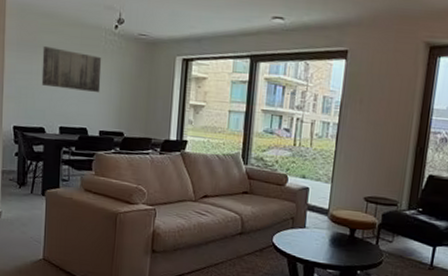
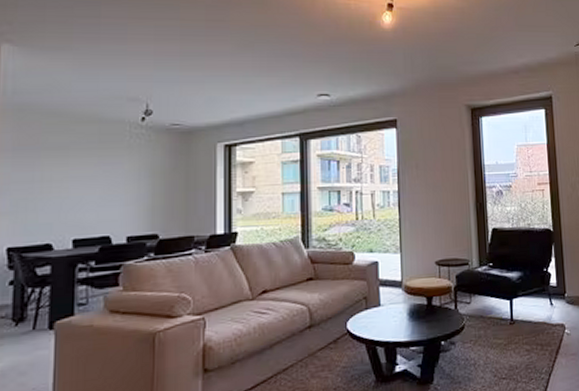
wall art: present [41,45,102,92] -> none [47,147,127,195]

